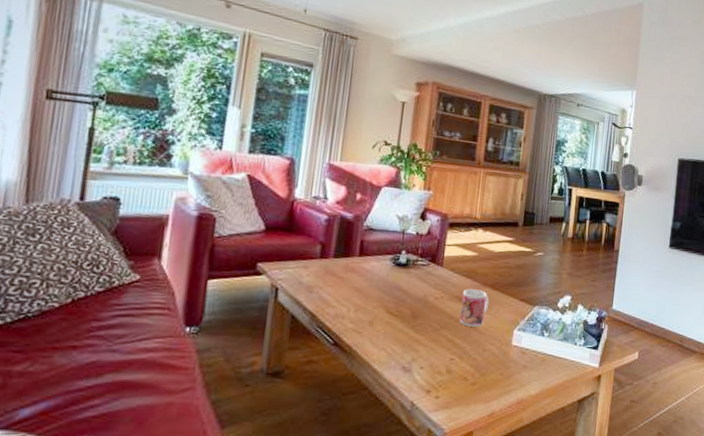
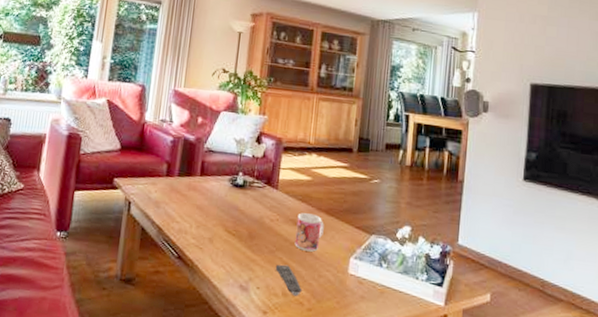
remote control: none [439,342,466,372] -> present [275,264,302,296]

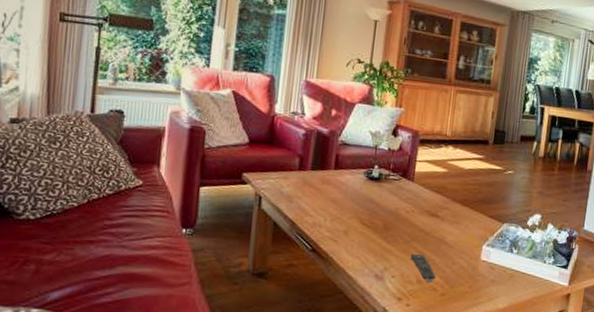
mug: present [294,213,324,252] -> none [429,204,459,241]

